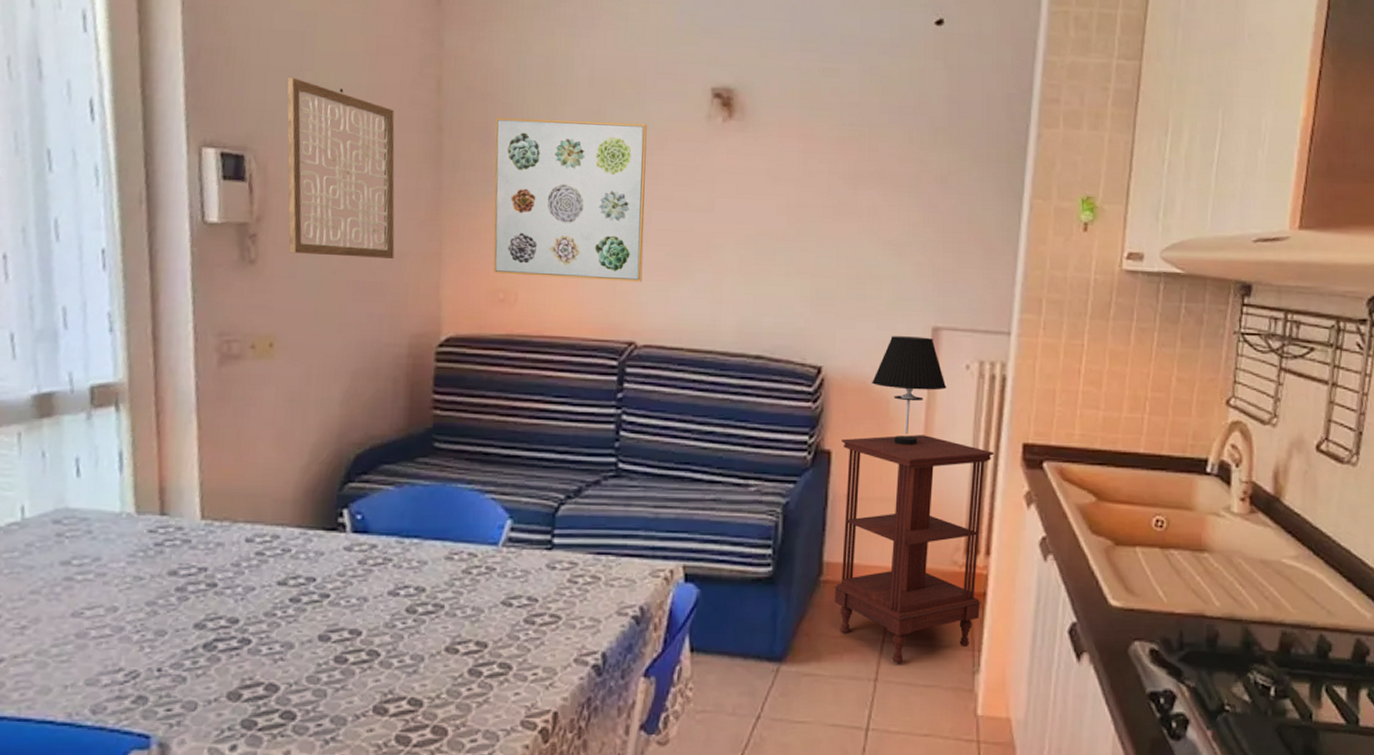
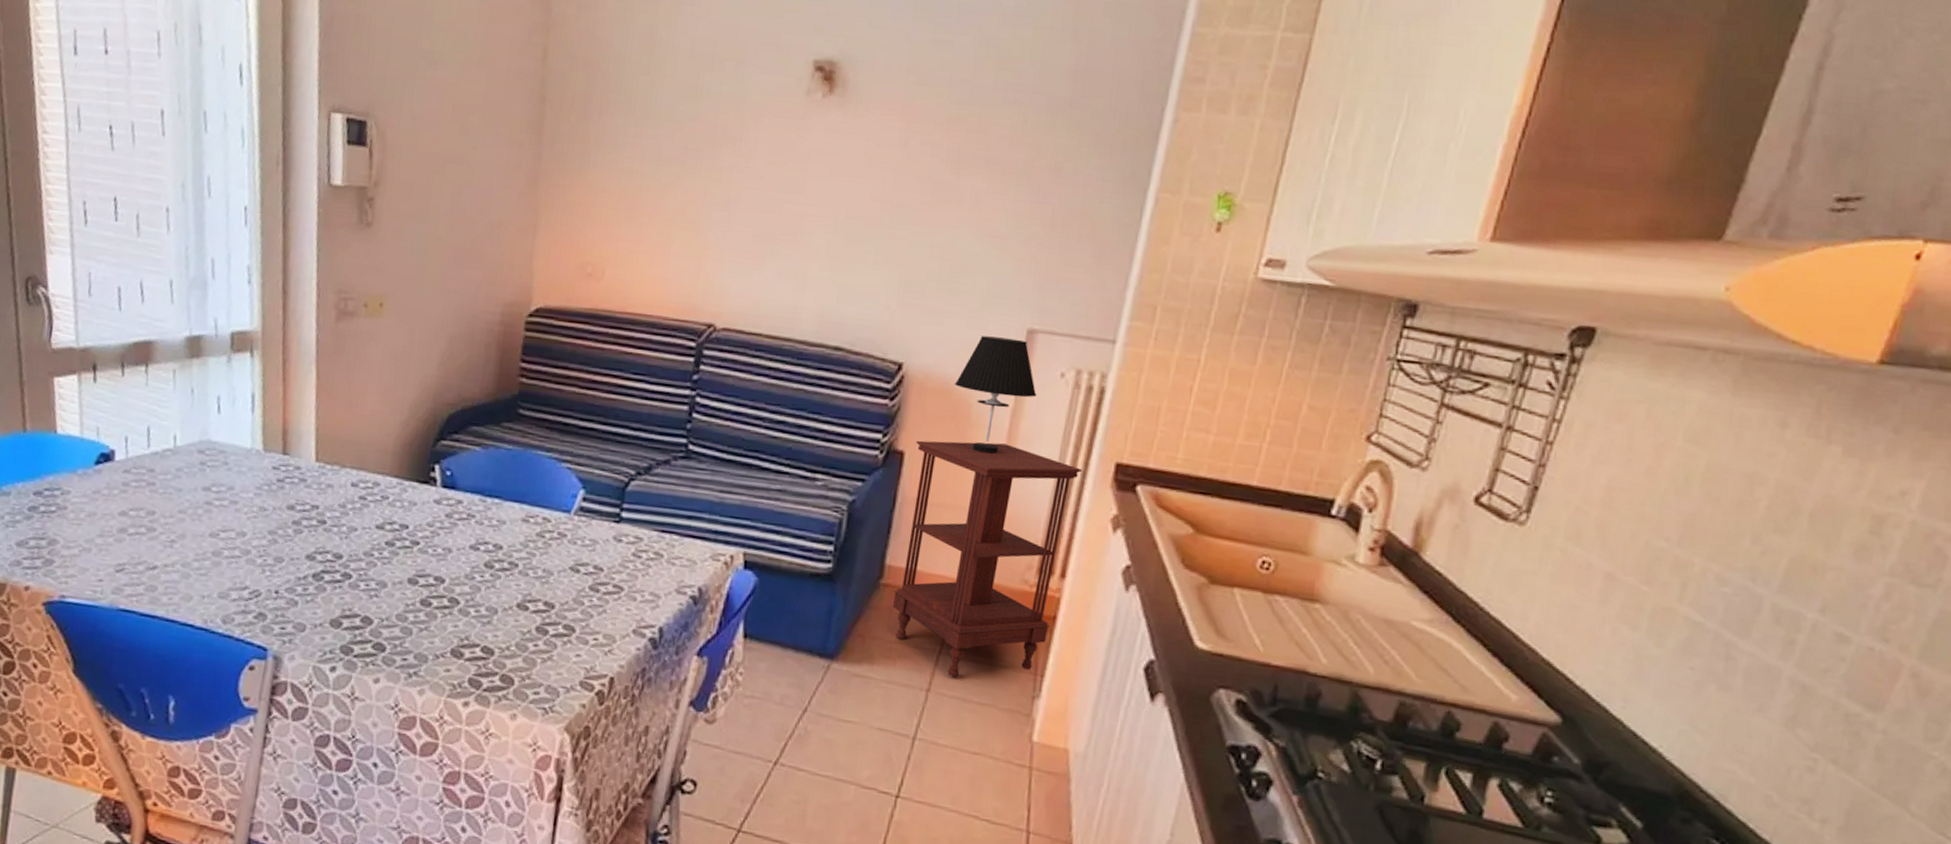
wall art: present [286,76,395,258] -> none [401,44,502,227]
wall art: present [493,117,647,282] -> none [583,88,744,264]

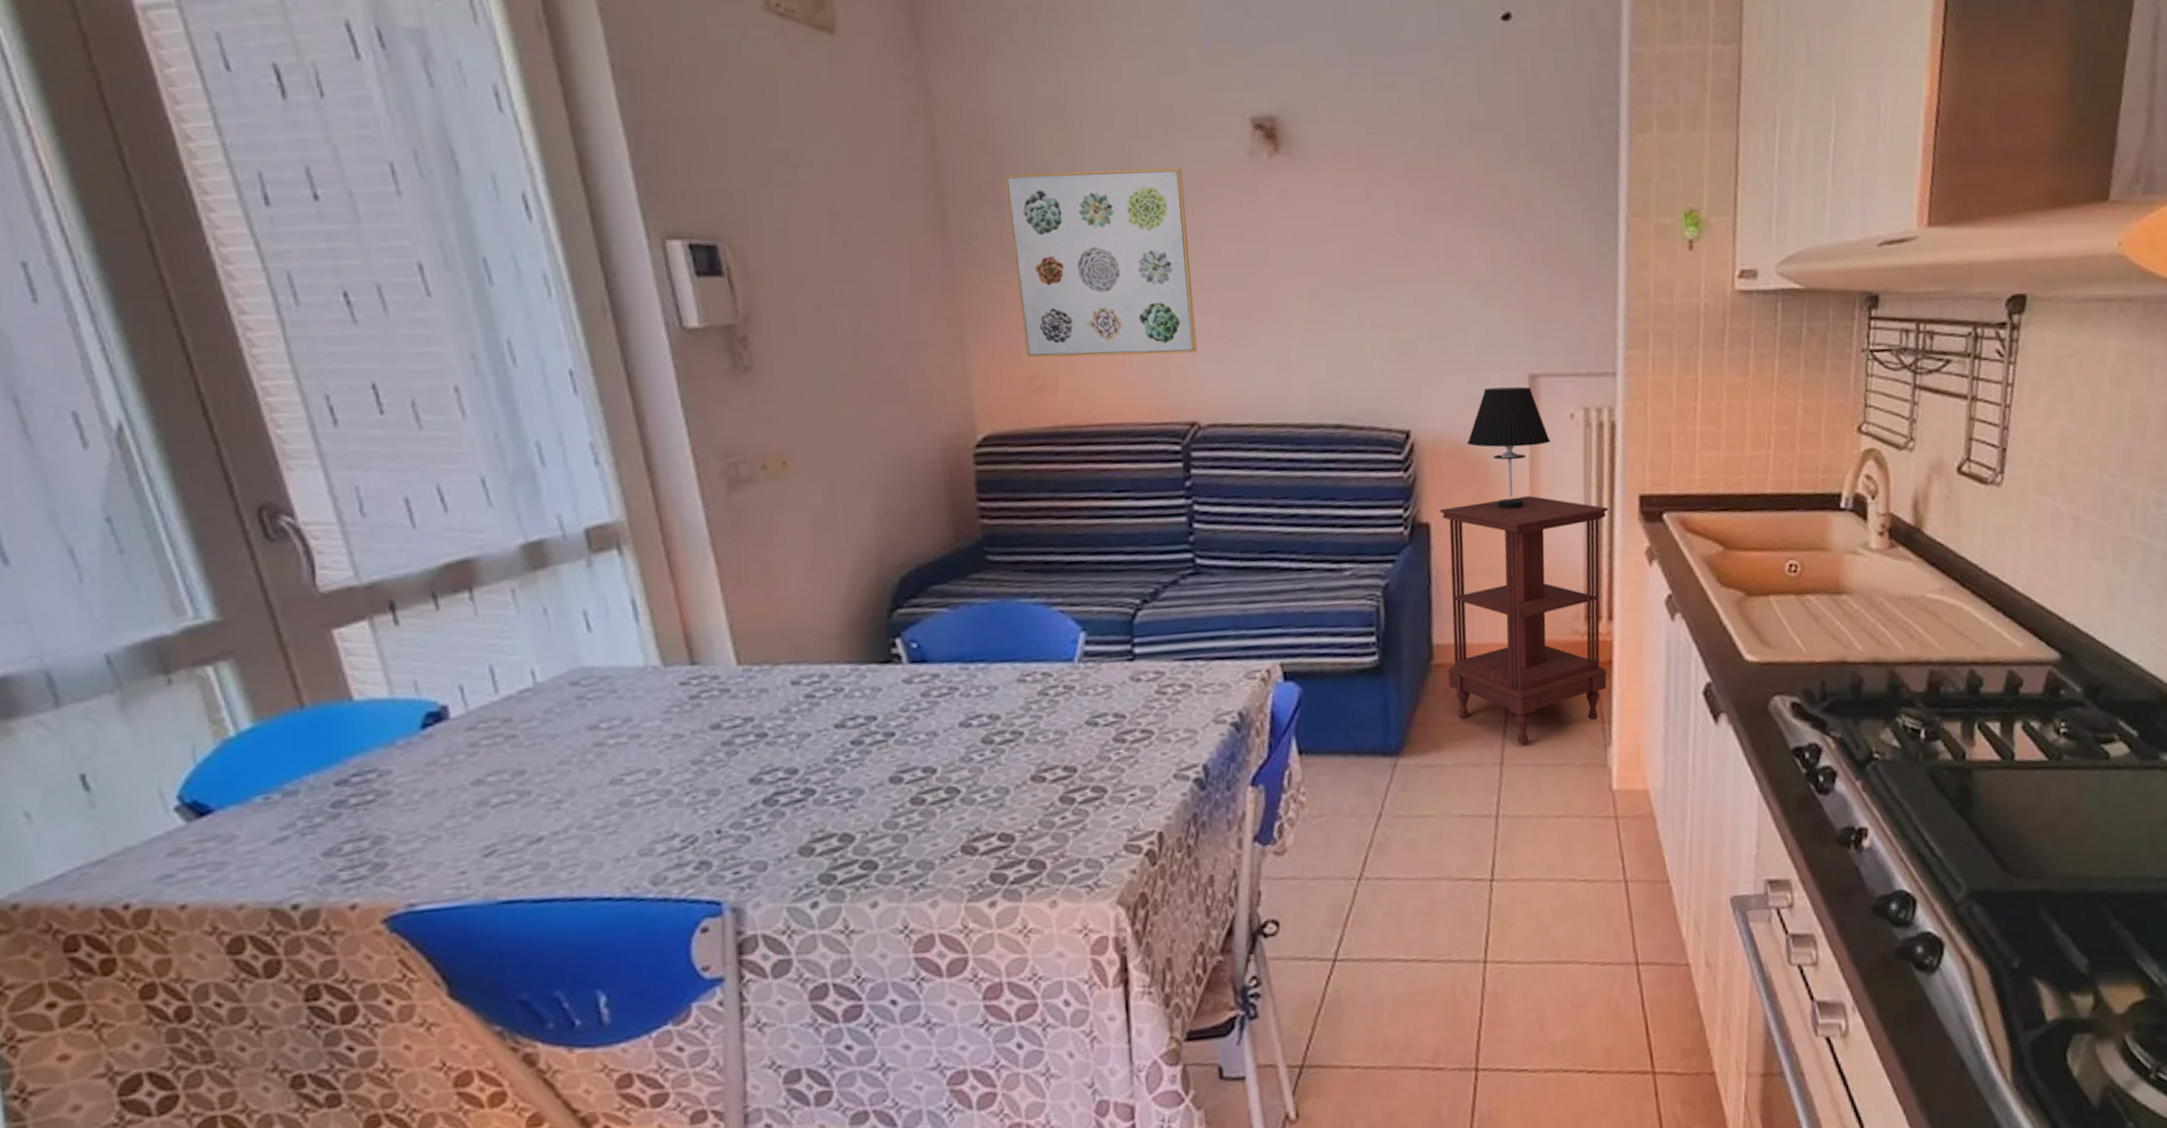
wall art: none [583,88,744,264] -> present [1004,168,1198,359]

